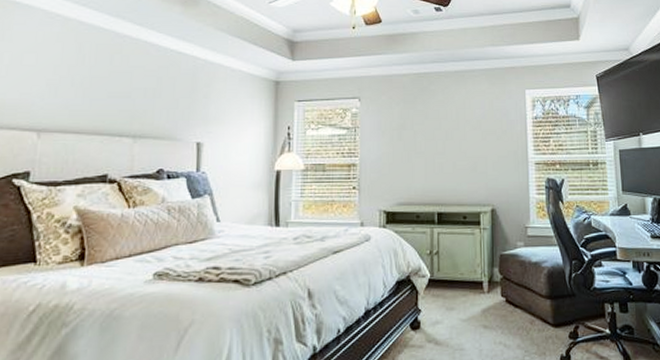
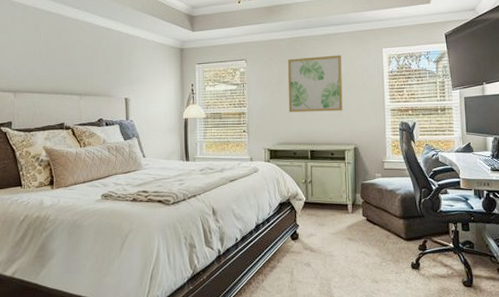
wall art: none [411,95,478,165] -> present [287,55,343,113]

